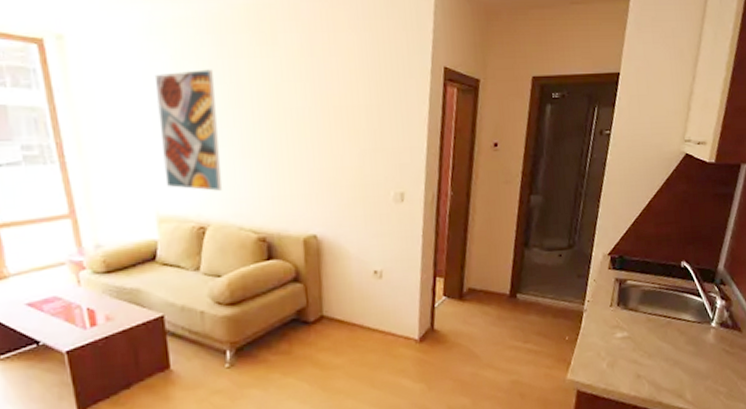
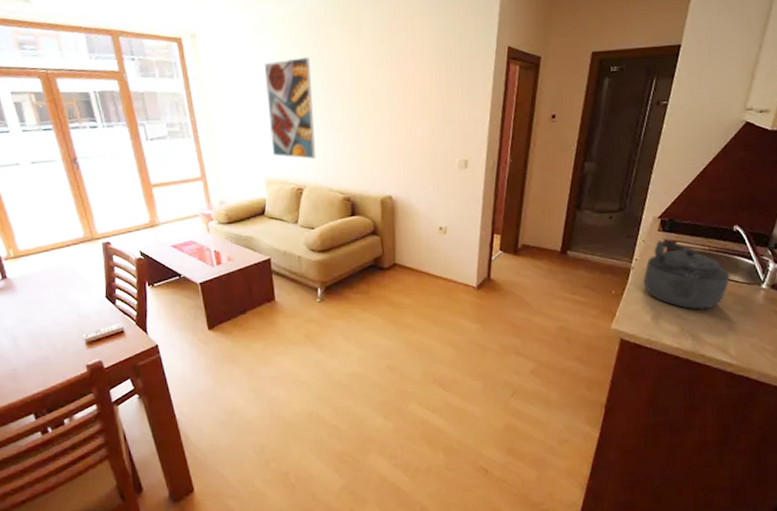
kettle: none [596,279,681,353] -> present [643,240,729,310]

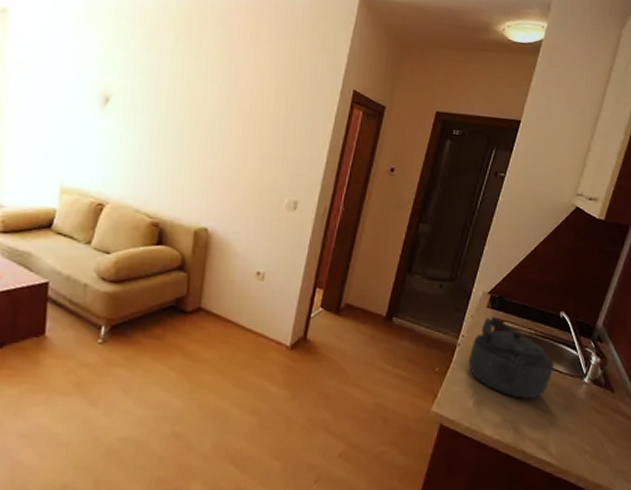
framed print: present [264,57,317,159] -> none [74,56,137,172]

